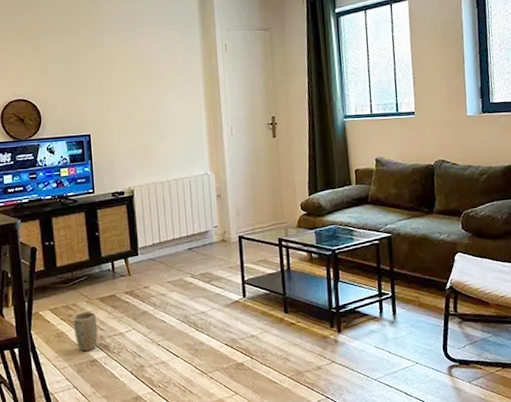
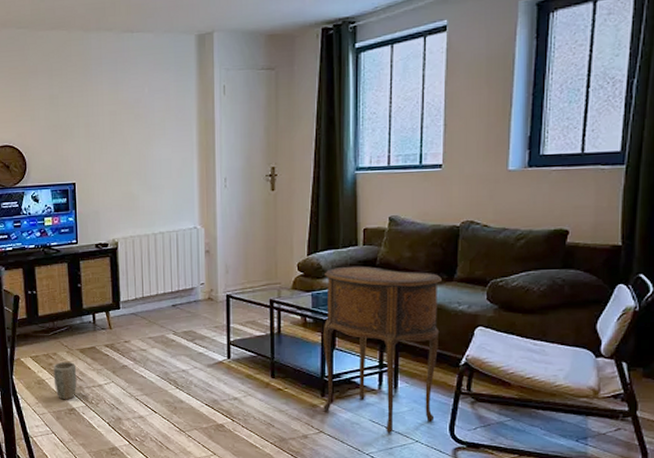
side table: none [325,203,430,358] -> present [323,266,442,434]

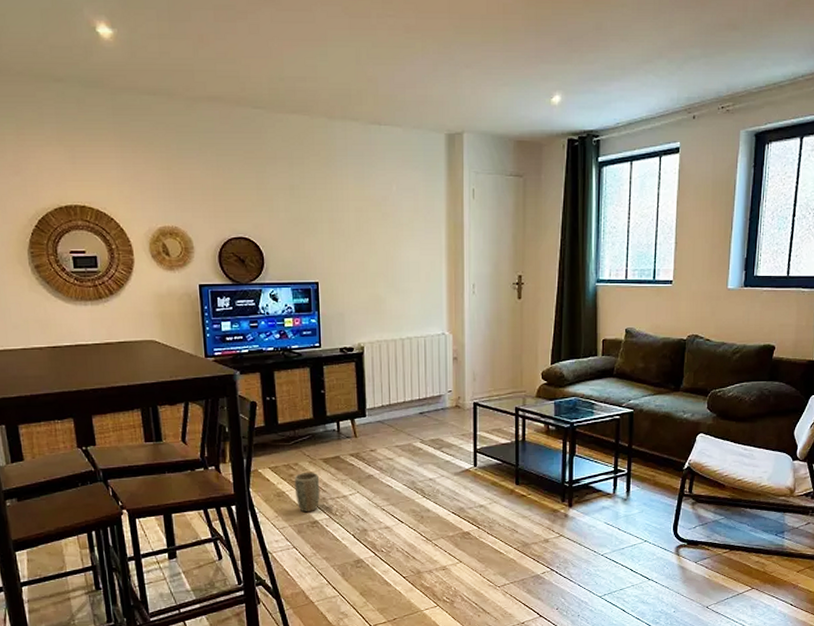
side table: present [323,266,442,434] -> none [563,375,670,535]

